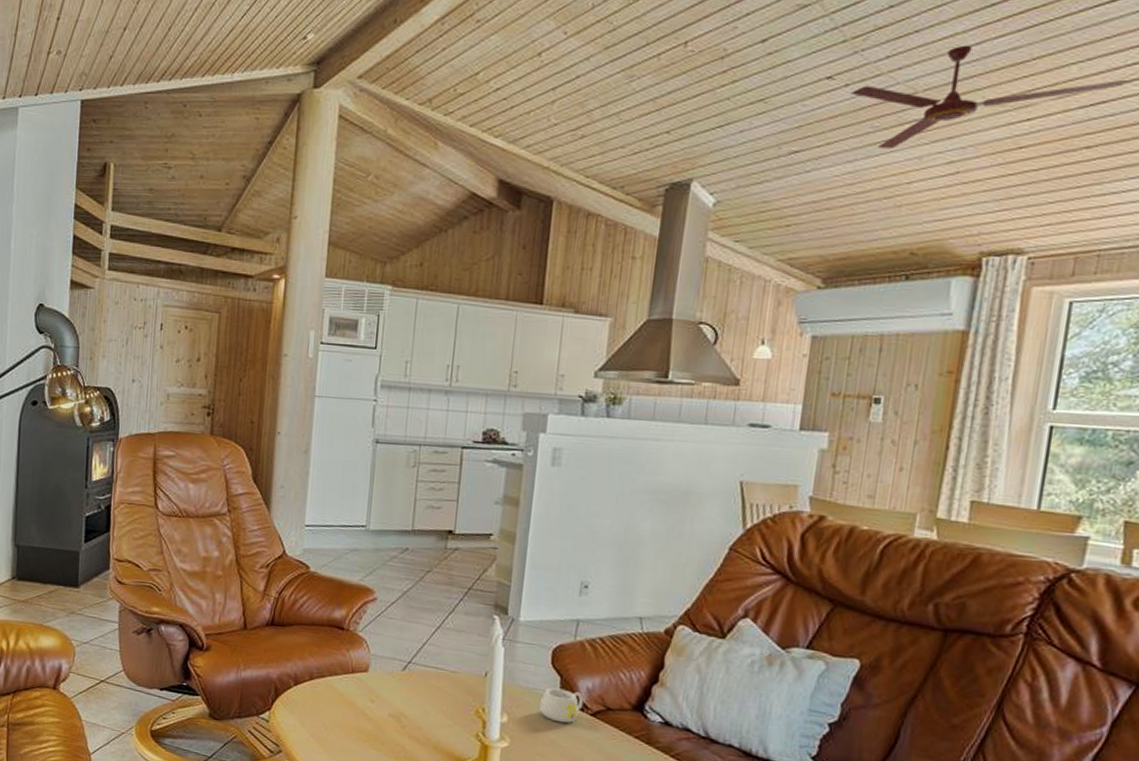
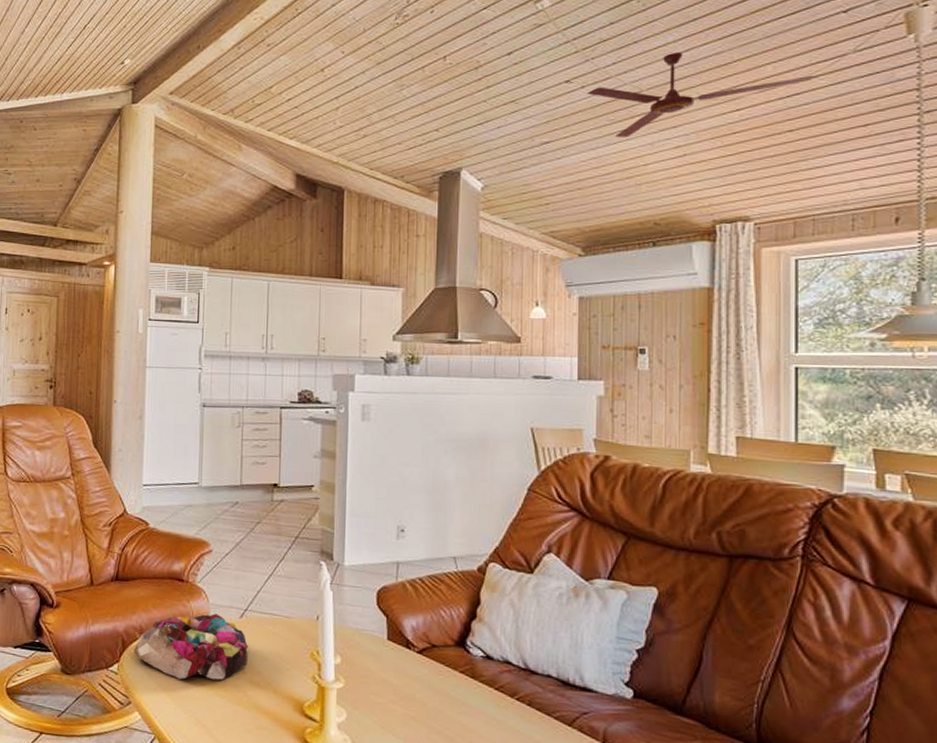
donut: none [286,664,409,733] -> present [133,613,248,680]
mug: present [539,687,584,724] -> none [369,627,410,662]

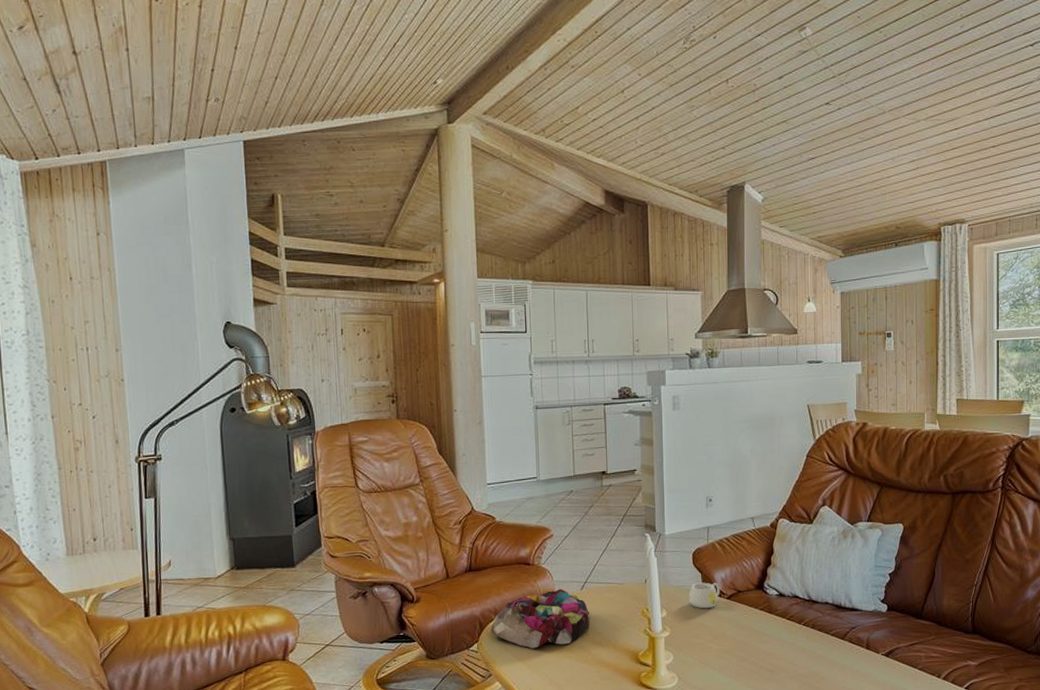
mug: none [369,627,410,662] -> present [688,582,720,609]
ceiling fan: present [586,51,814,137] -> none [842,78,1010,153]

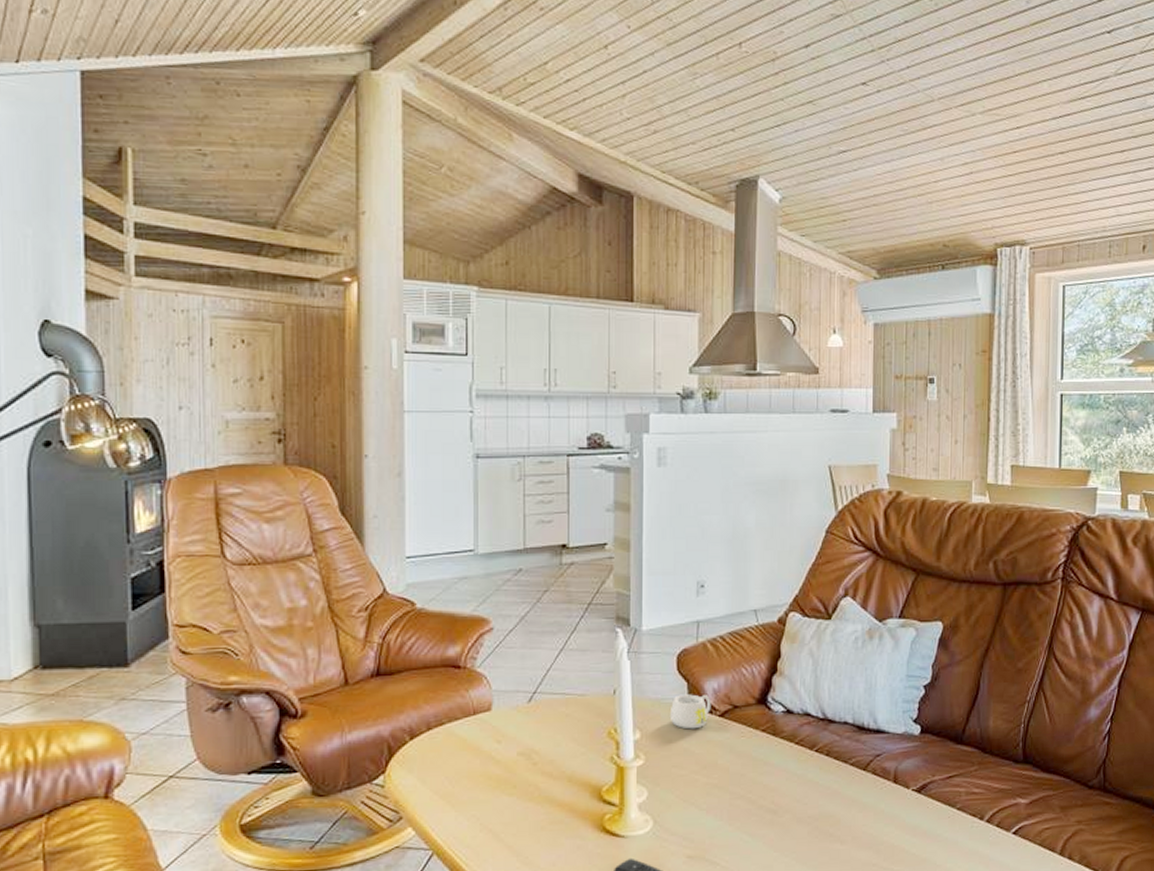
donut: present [490,589,590,649] -> none [403,701,538,782]

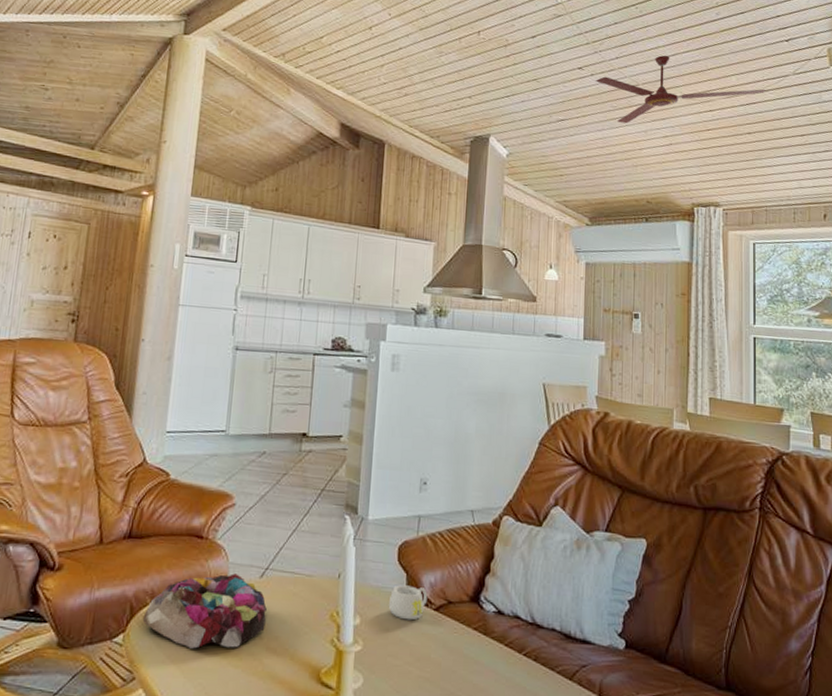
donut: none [403,701,538,782] -> present [142,573,267,649]
ceiling fan: none [882,60,1082,151] -> present [595,55,766,124]

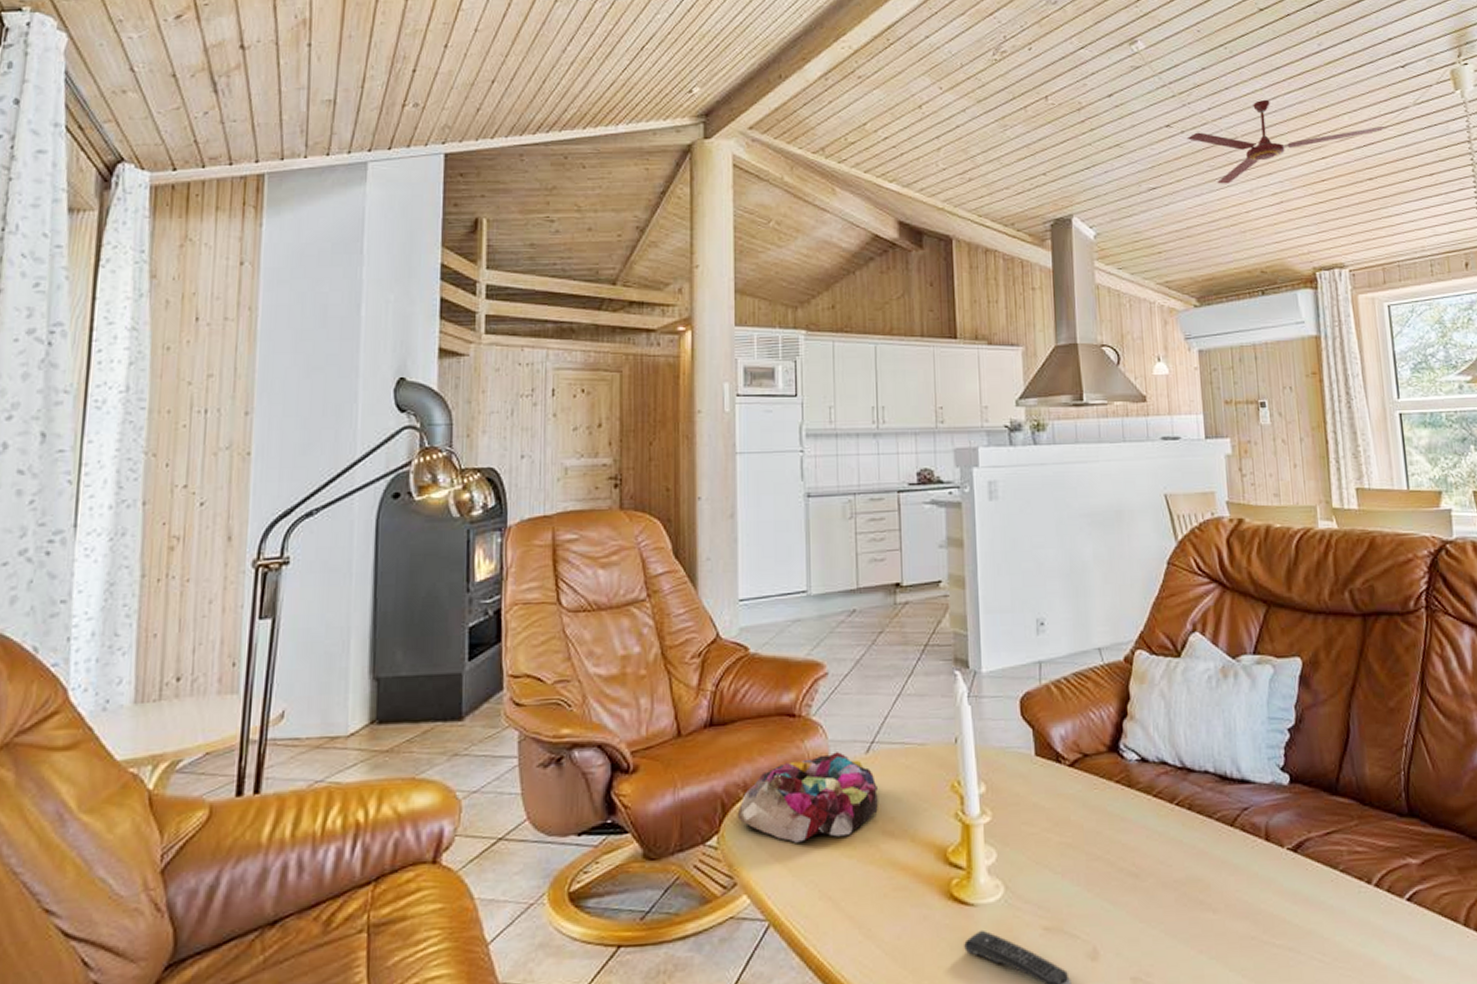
mug: present [388,585,428,621] -> none [1015,742,1060,782]

